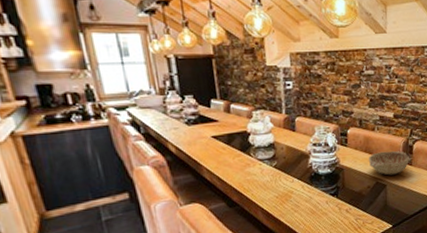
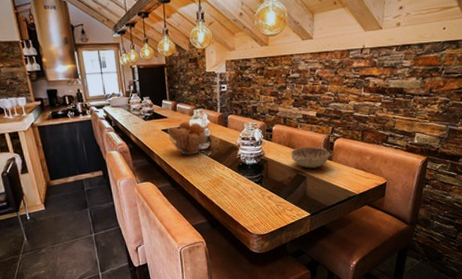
fruit basket: none [219,125,274,167] -> present [167,121,210,155]

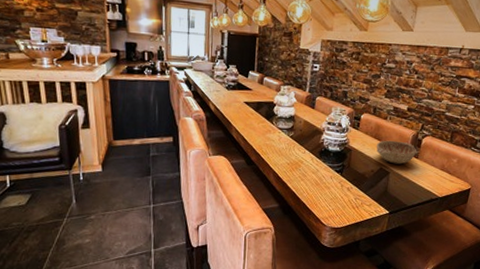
fruit basket: present [167,121,210,155] -> none [250,96,295,133]

